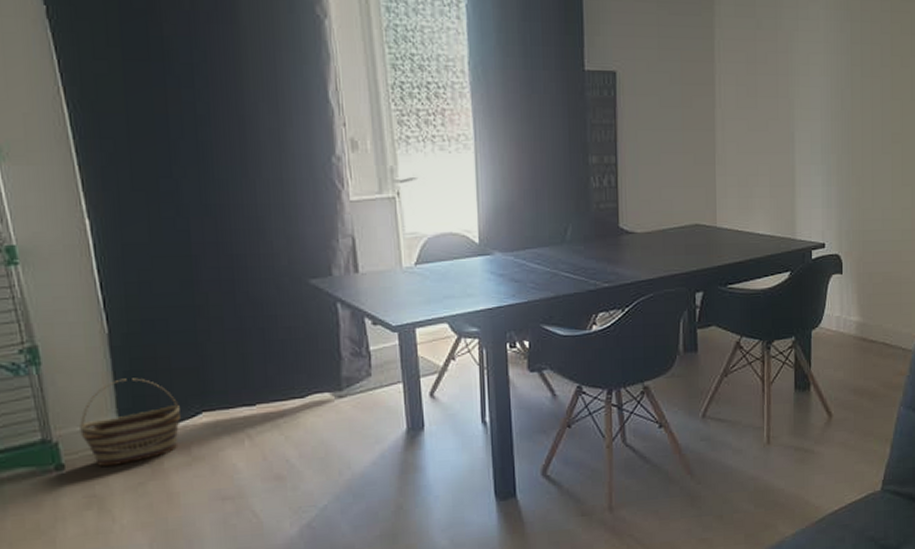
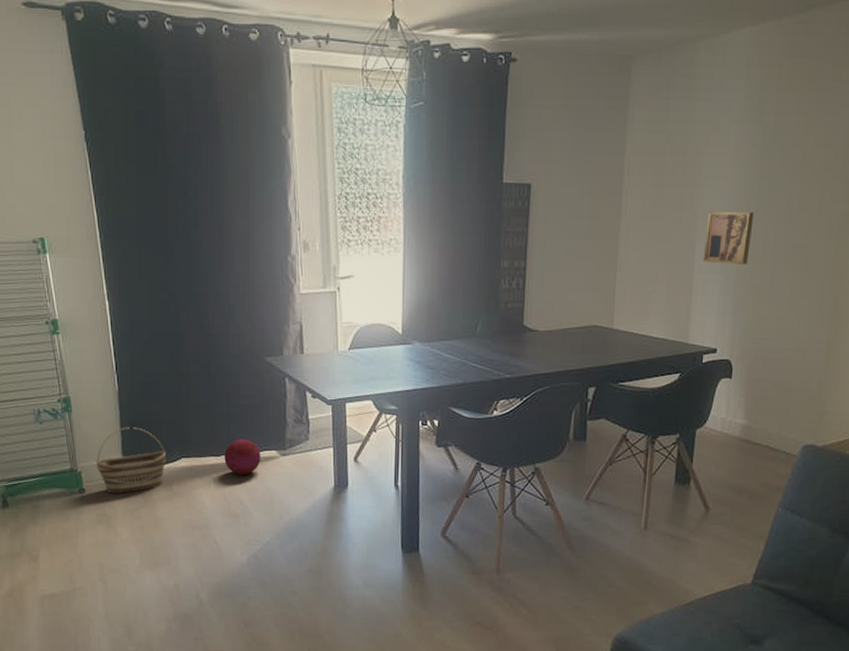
ball: none [261,381,311,427] -> present [224,439,261,475]
wall art: none [803,99,850,154] -> present [702,211,754,264]

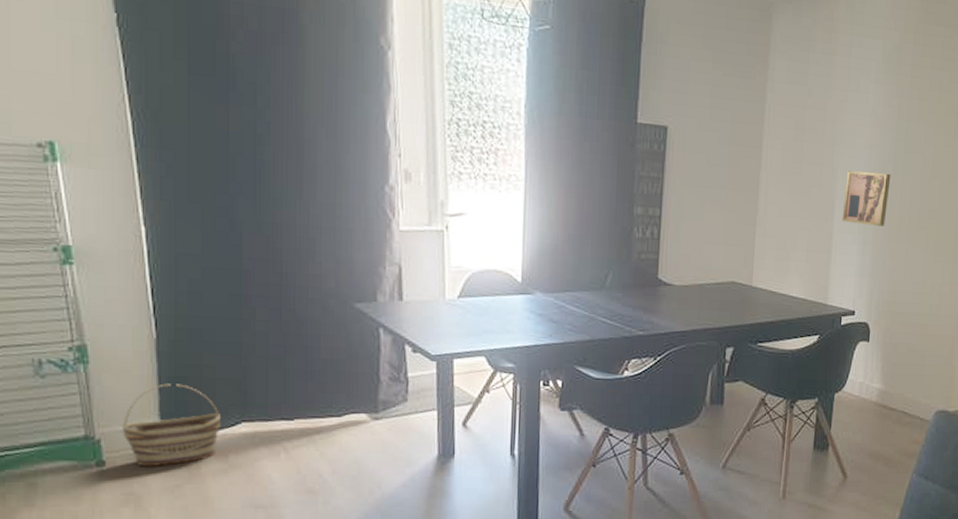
ball: present [224,439,261,475] -> none [299,399,347,443]

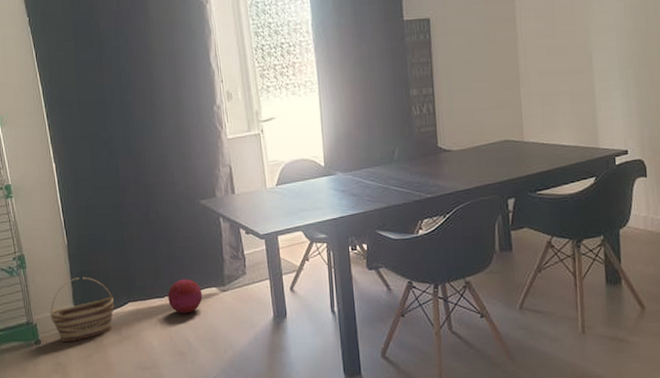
ball: none [299,399,347,443] -> present [168,279,203,314]
wall art: present [841,170,891,226] -> none [600,20,645,71]

